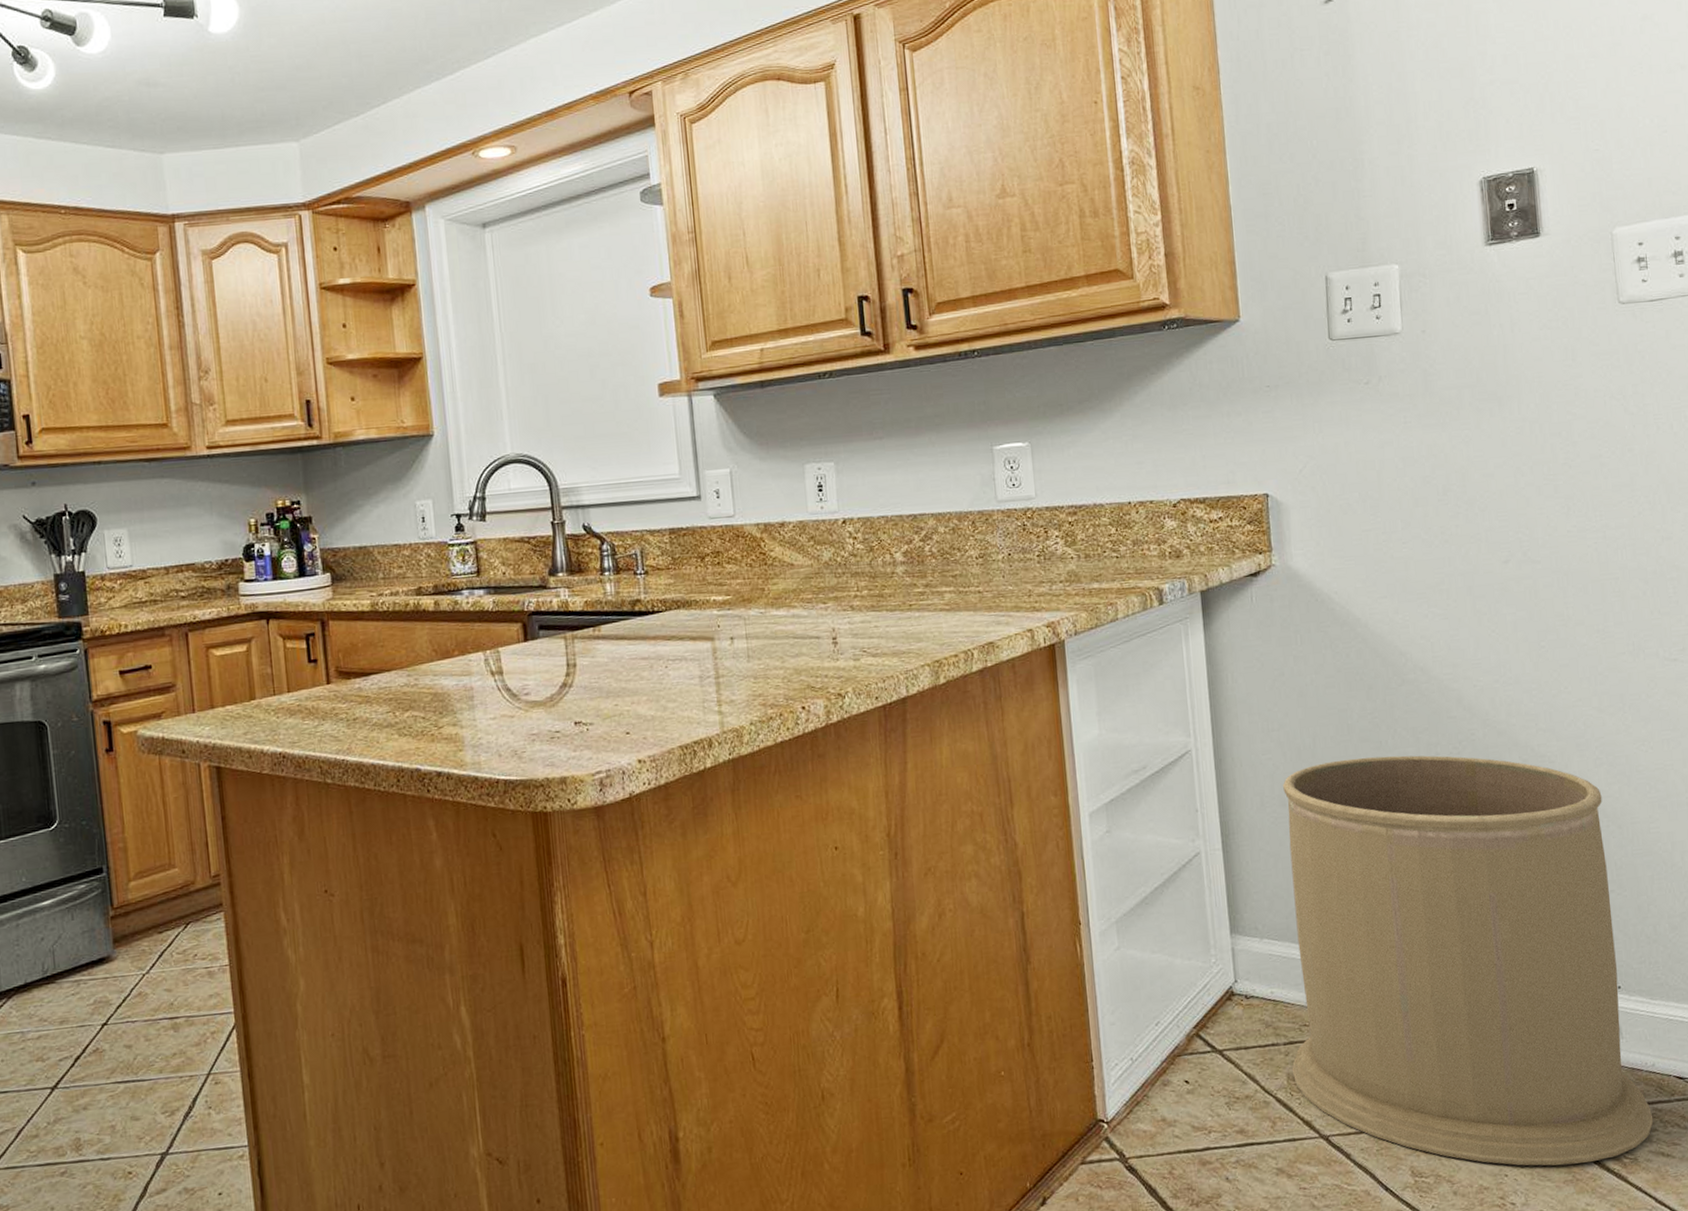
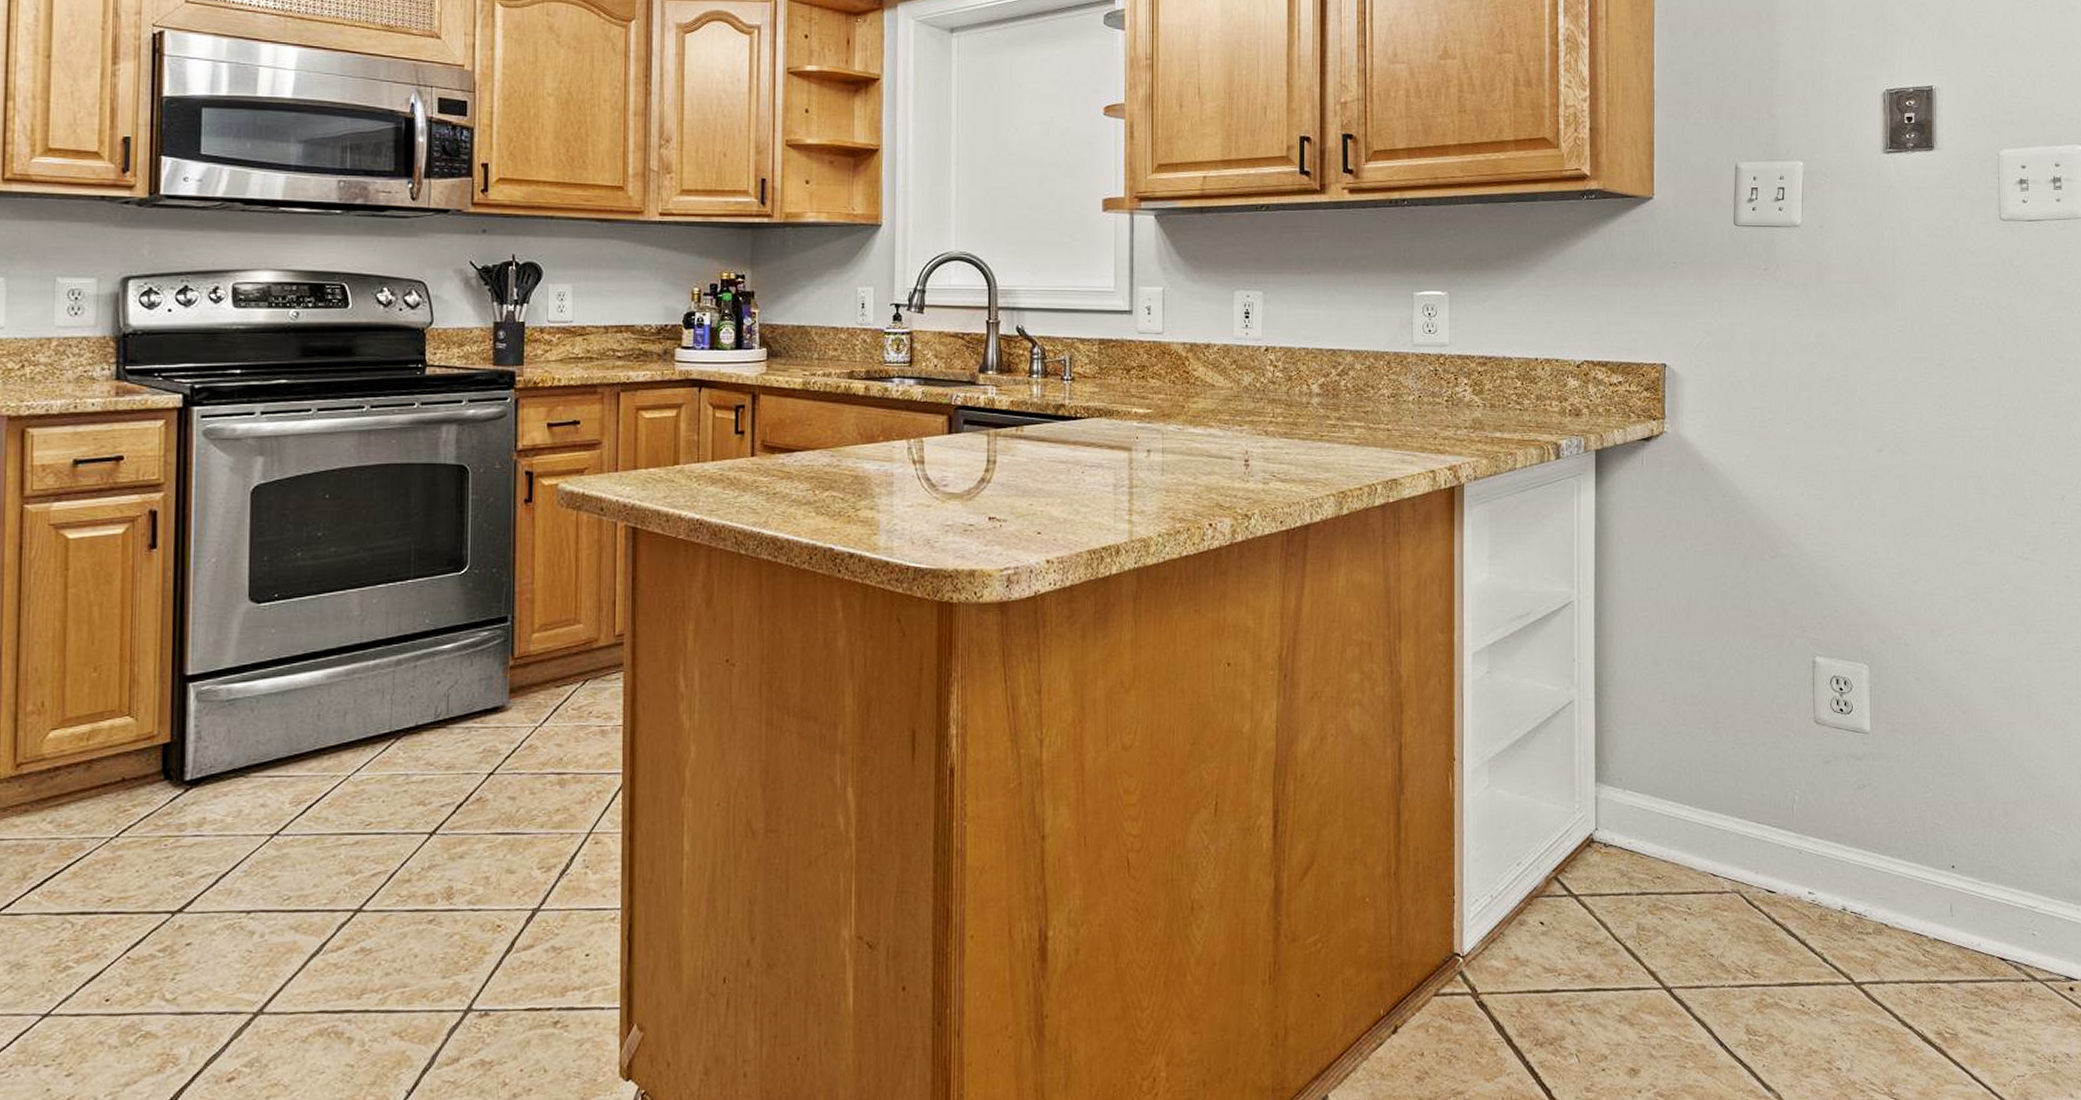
trash can: present [1283,755,1654,1166] -> none [1642,623,1975,1035]

